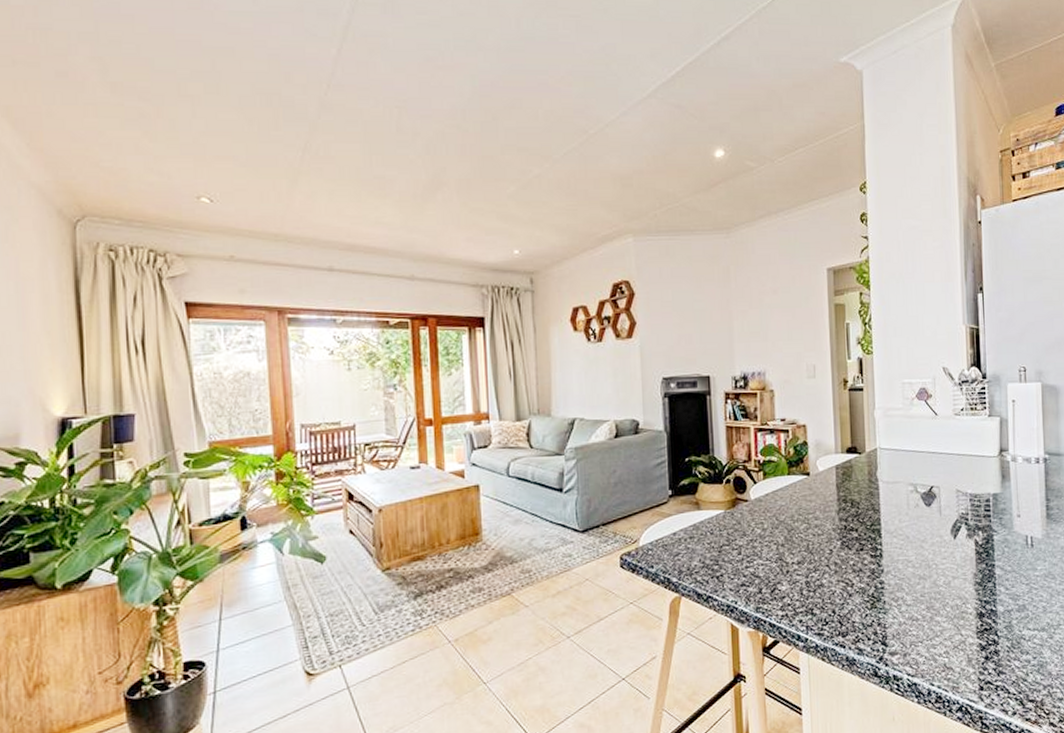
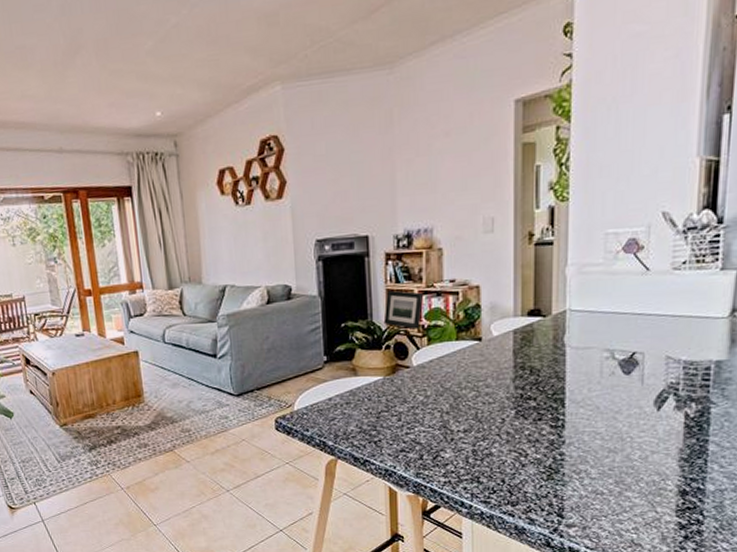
picture frame: none [724,427,759,464] -> present [383,290,424,329]

